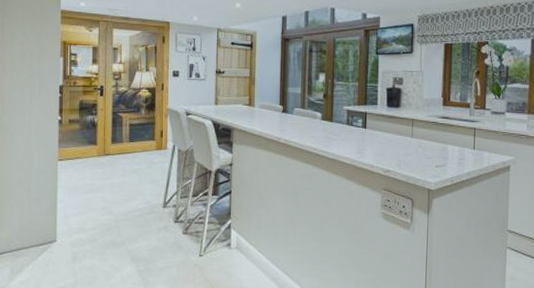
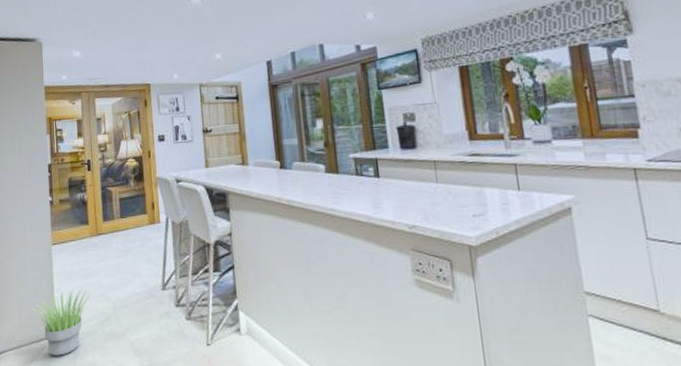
potted plant: none [33,202,93,259] -> present [32,289,90,356]

